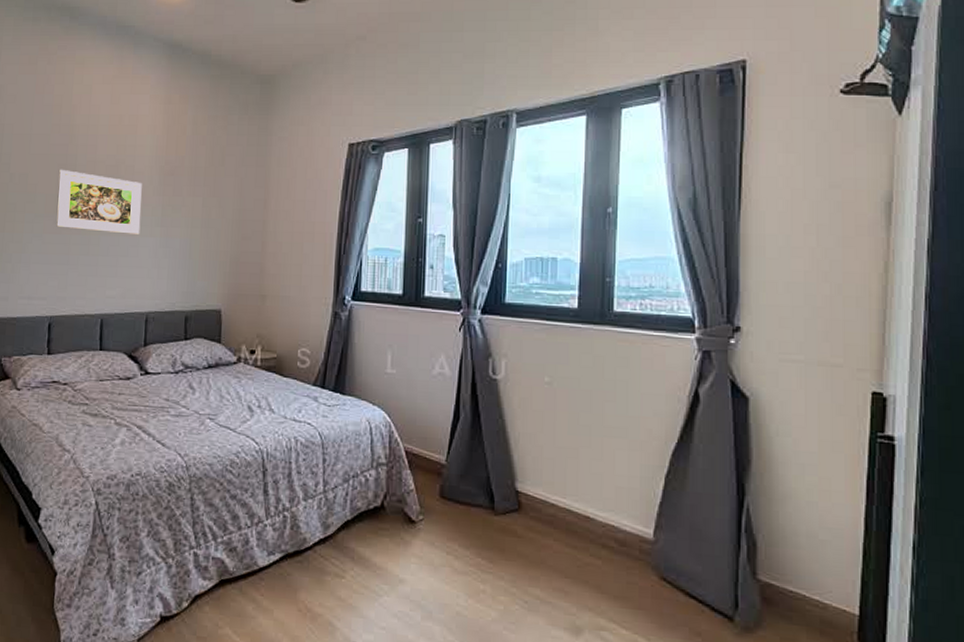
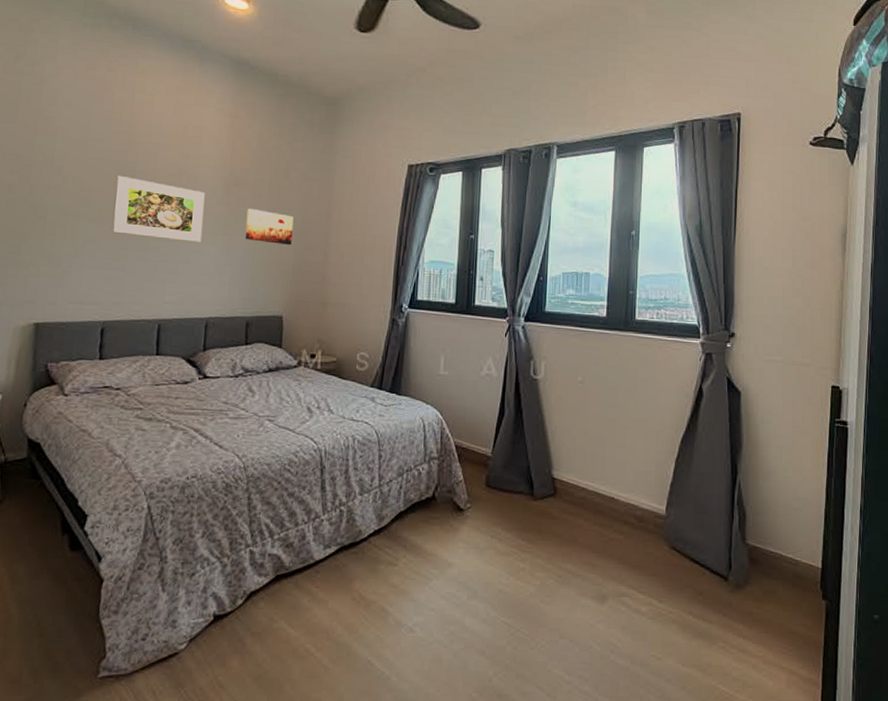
wall art: none [182,198,230,235] -> present [245,209,294,245]

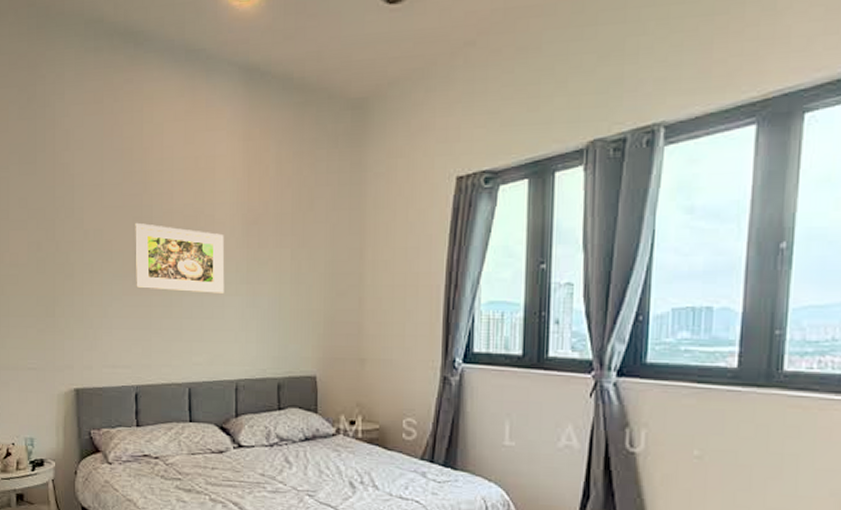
wall art: present [245,209,294,245] -> none [269,250,322,291]

